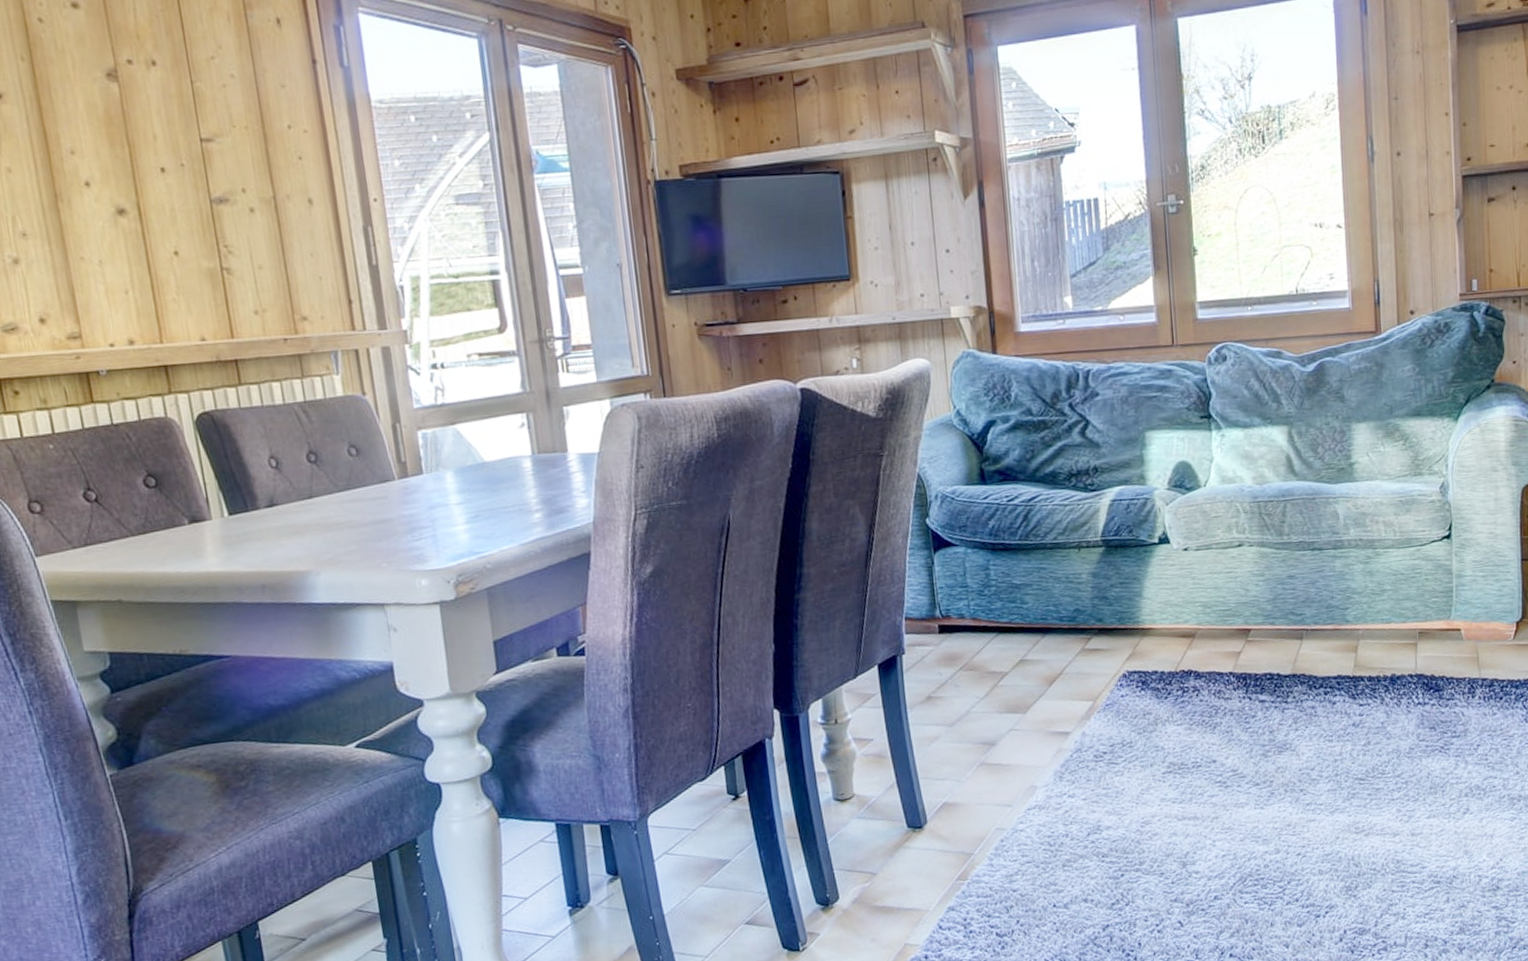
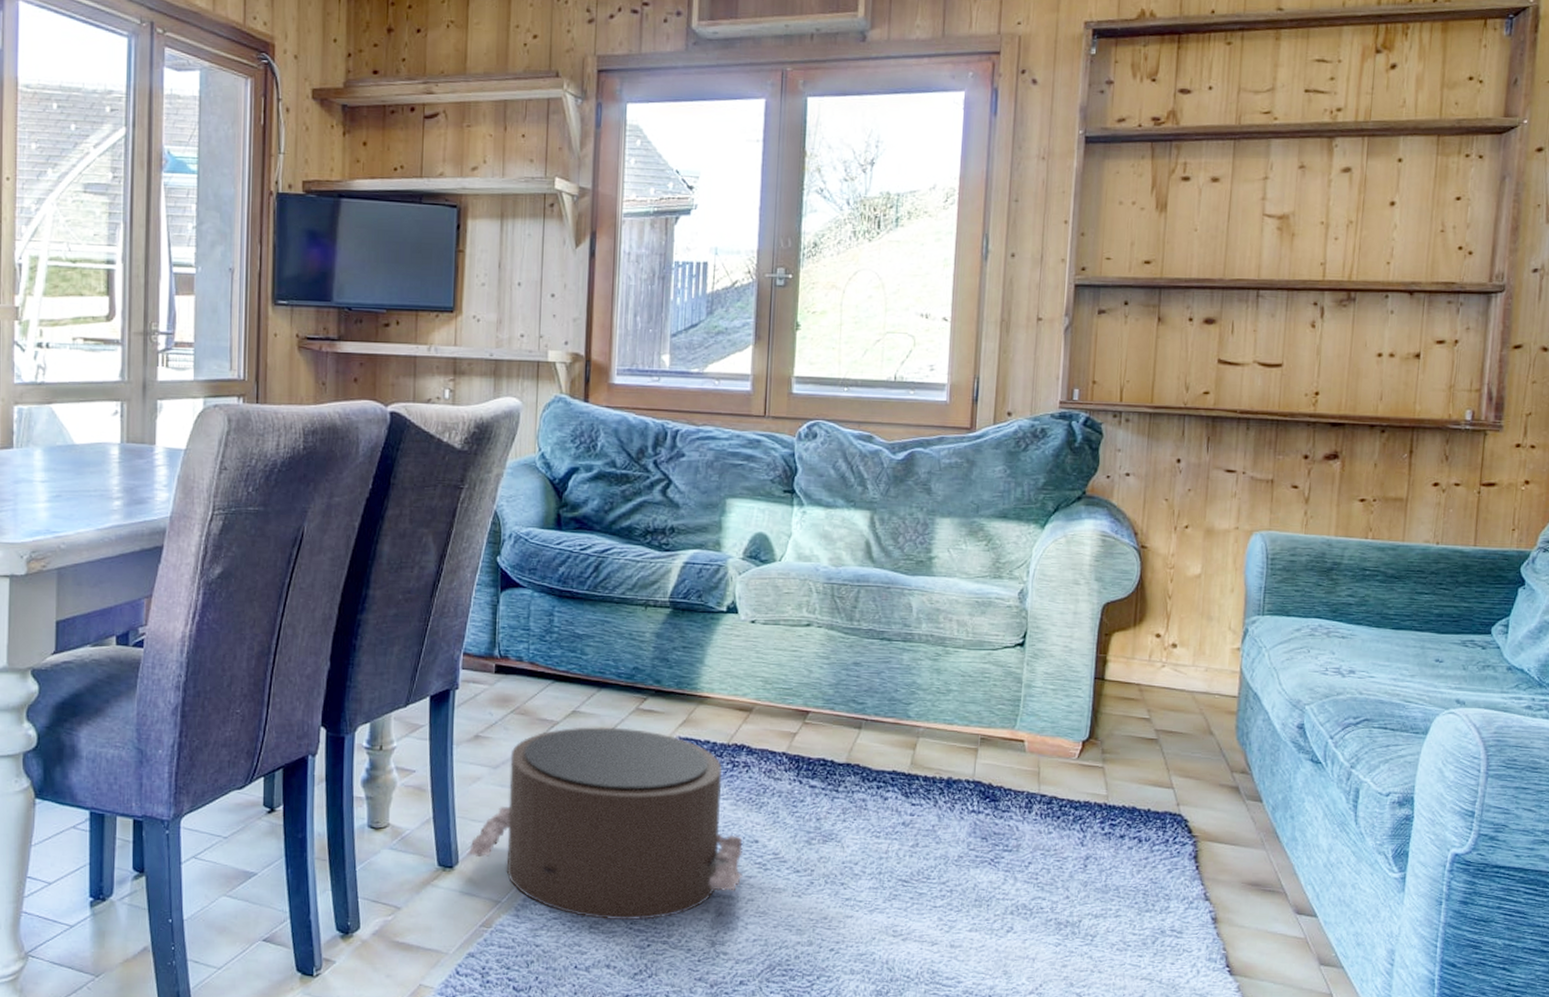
pouf: none [935,669,1205,857] -> present [468,727,743,921]

